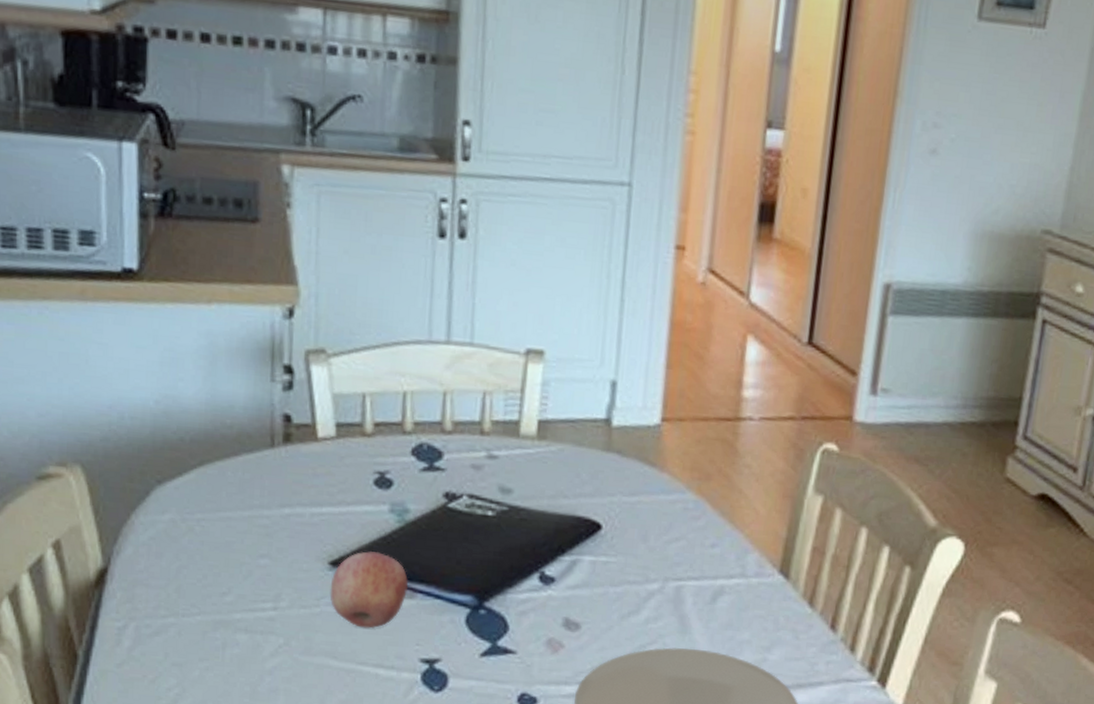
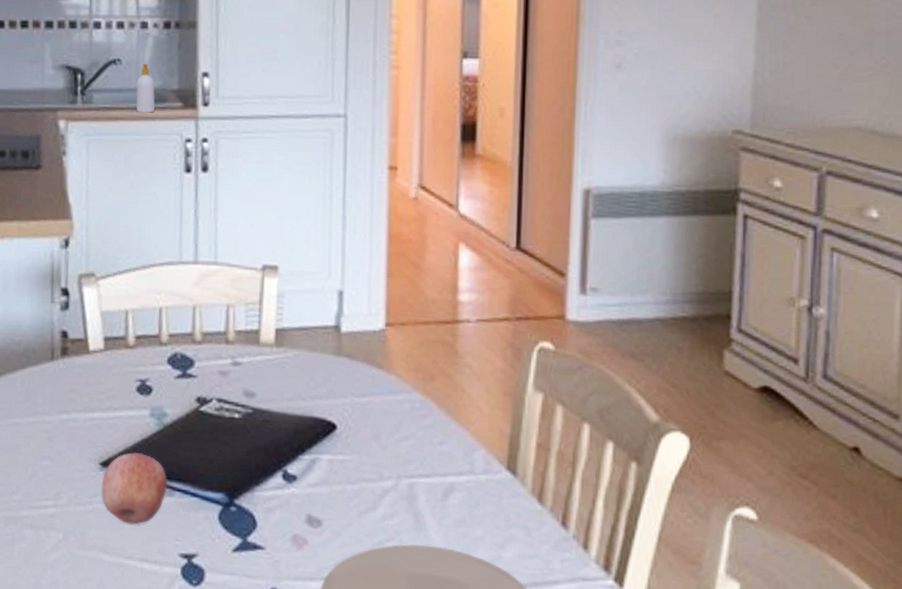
soap bottle: none [380,103,404,165] -> present [136,63,155,114]

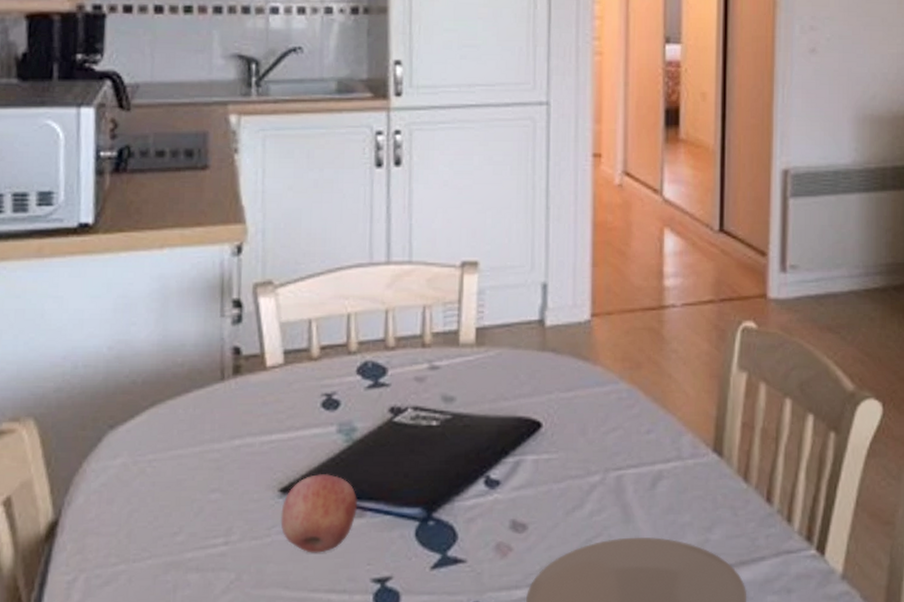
soap bottle: present [136,63,155,114] -> none [319,51,342,106]

